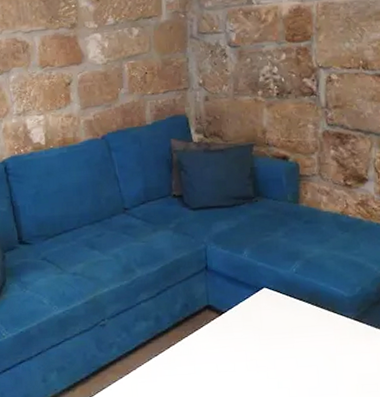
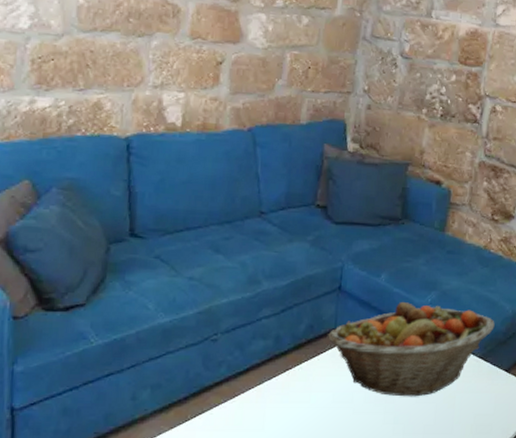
fruit basket: none [202,274,365,363] -> present [328,302,495,397]

